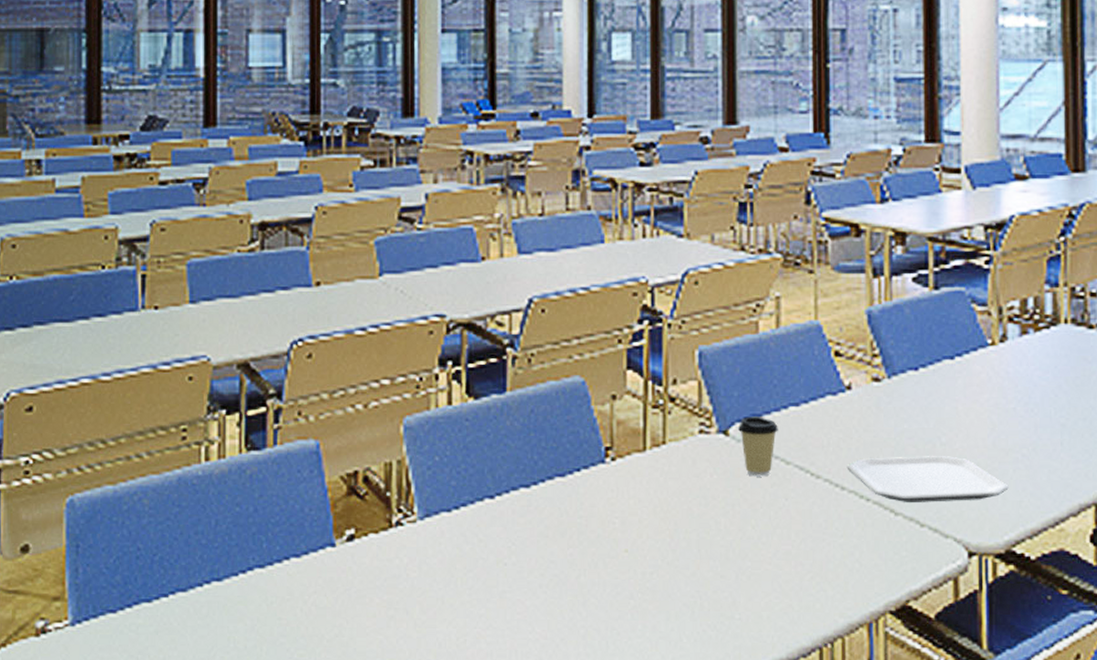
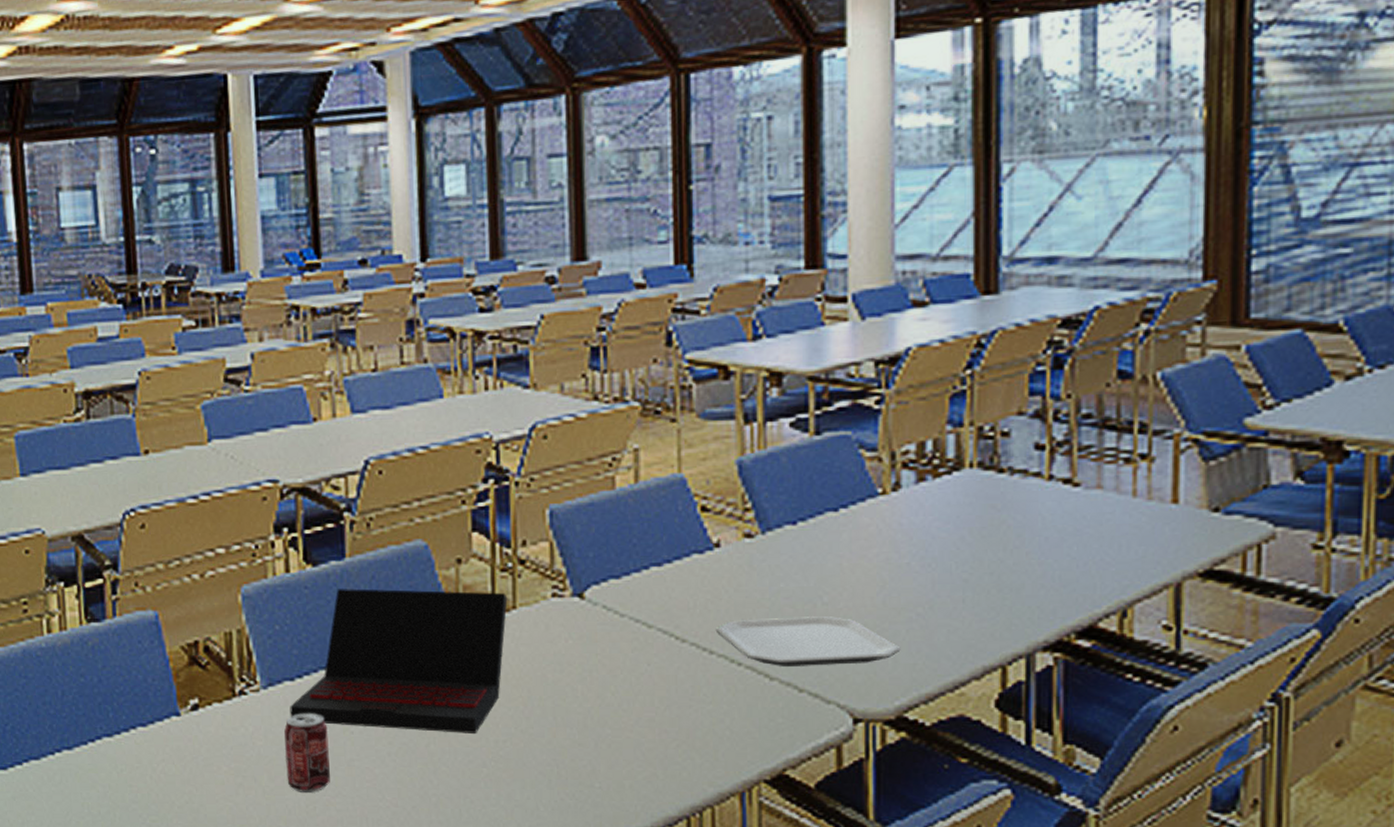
beverage can: none [439,545,482,625] -> present [284,713,330,793]
laptop: none [445,422,658,565] -> present [289,589,508,733]
coffee cup: present [737,416,778,477] -> none [593,578,639,641]

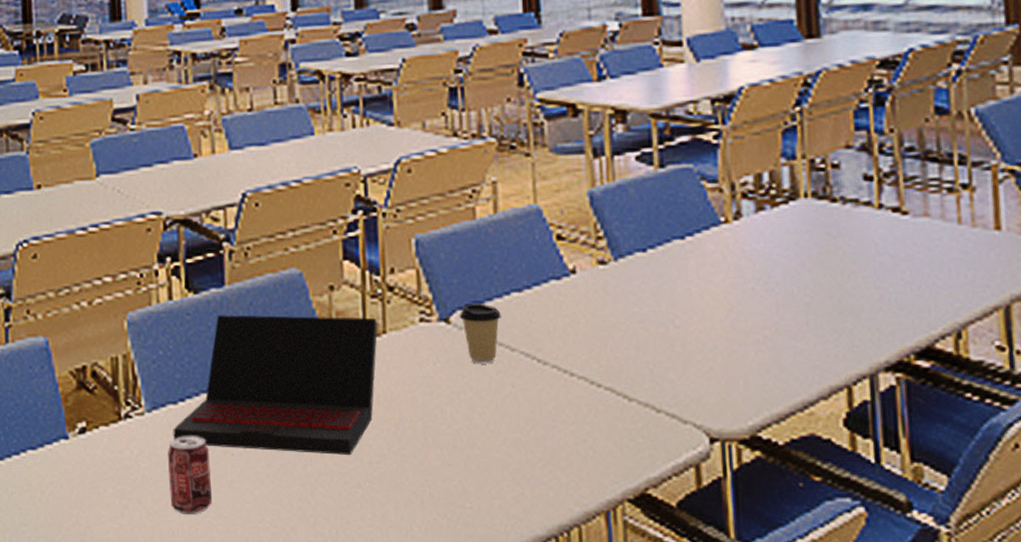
coffee cup: none [593,578,639,641] -> present [459,303,501,364]
plate: present [715,616,901,666] -> none [575,339,751,388]

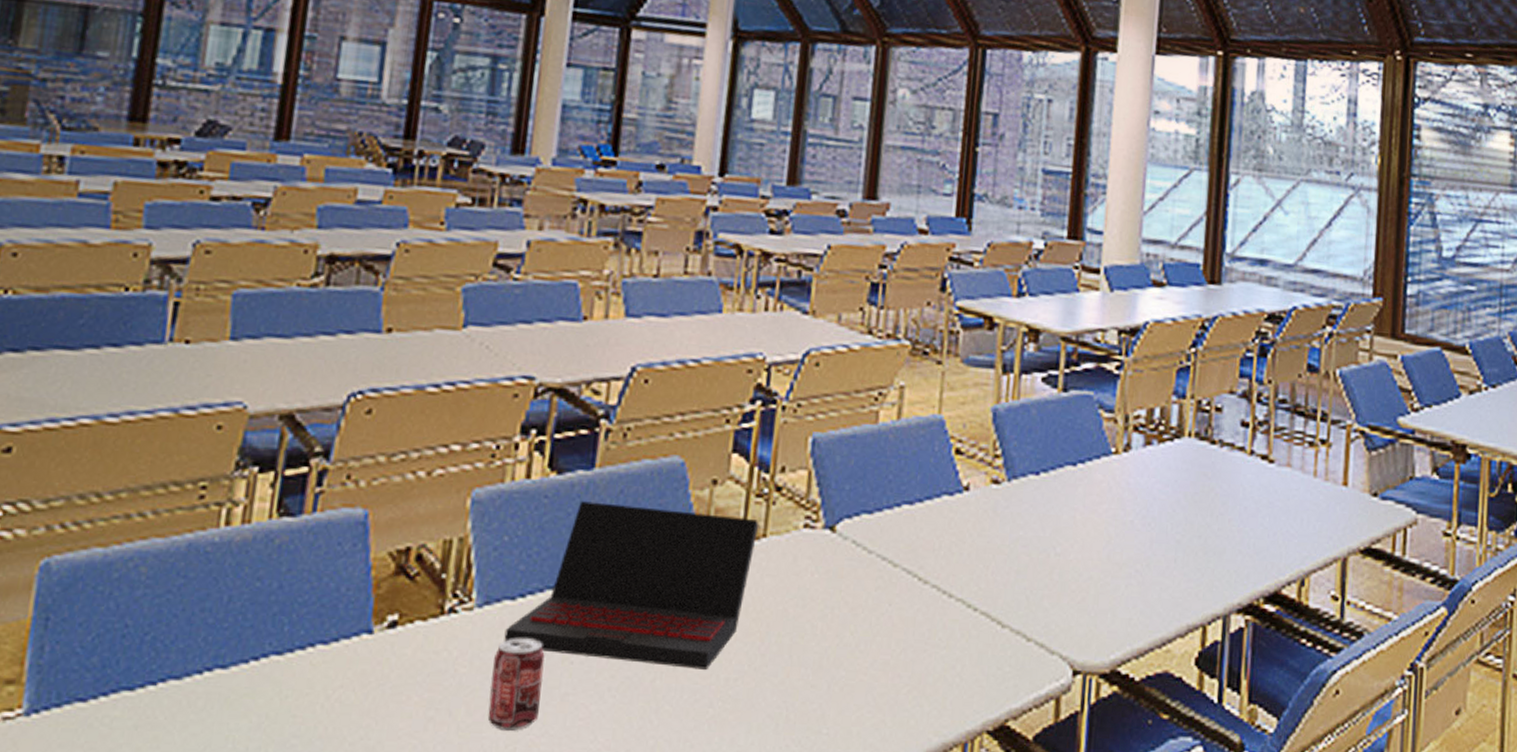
coffee cup: present [459,303,501,364] -> none [845,512,889,579]

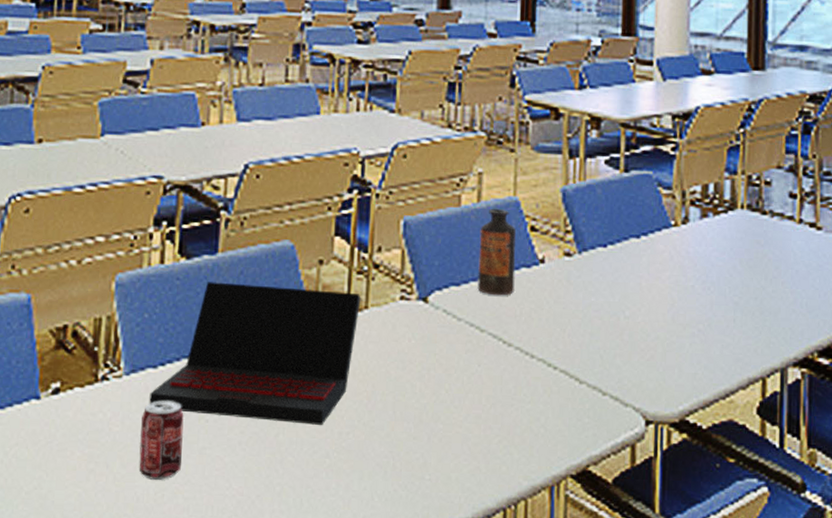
bottle: none [892,427,940,527] -> present [477,208,517,296]

